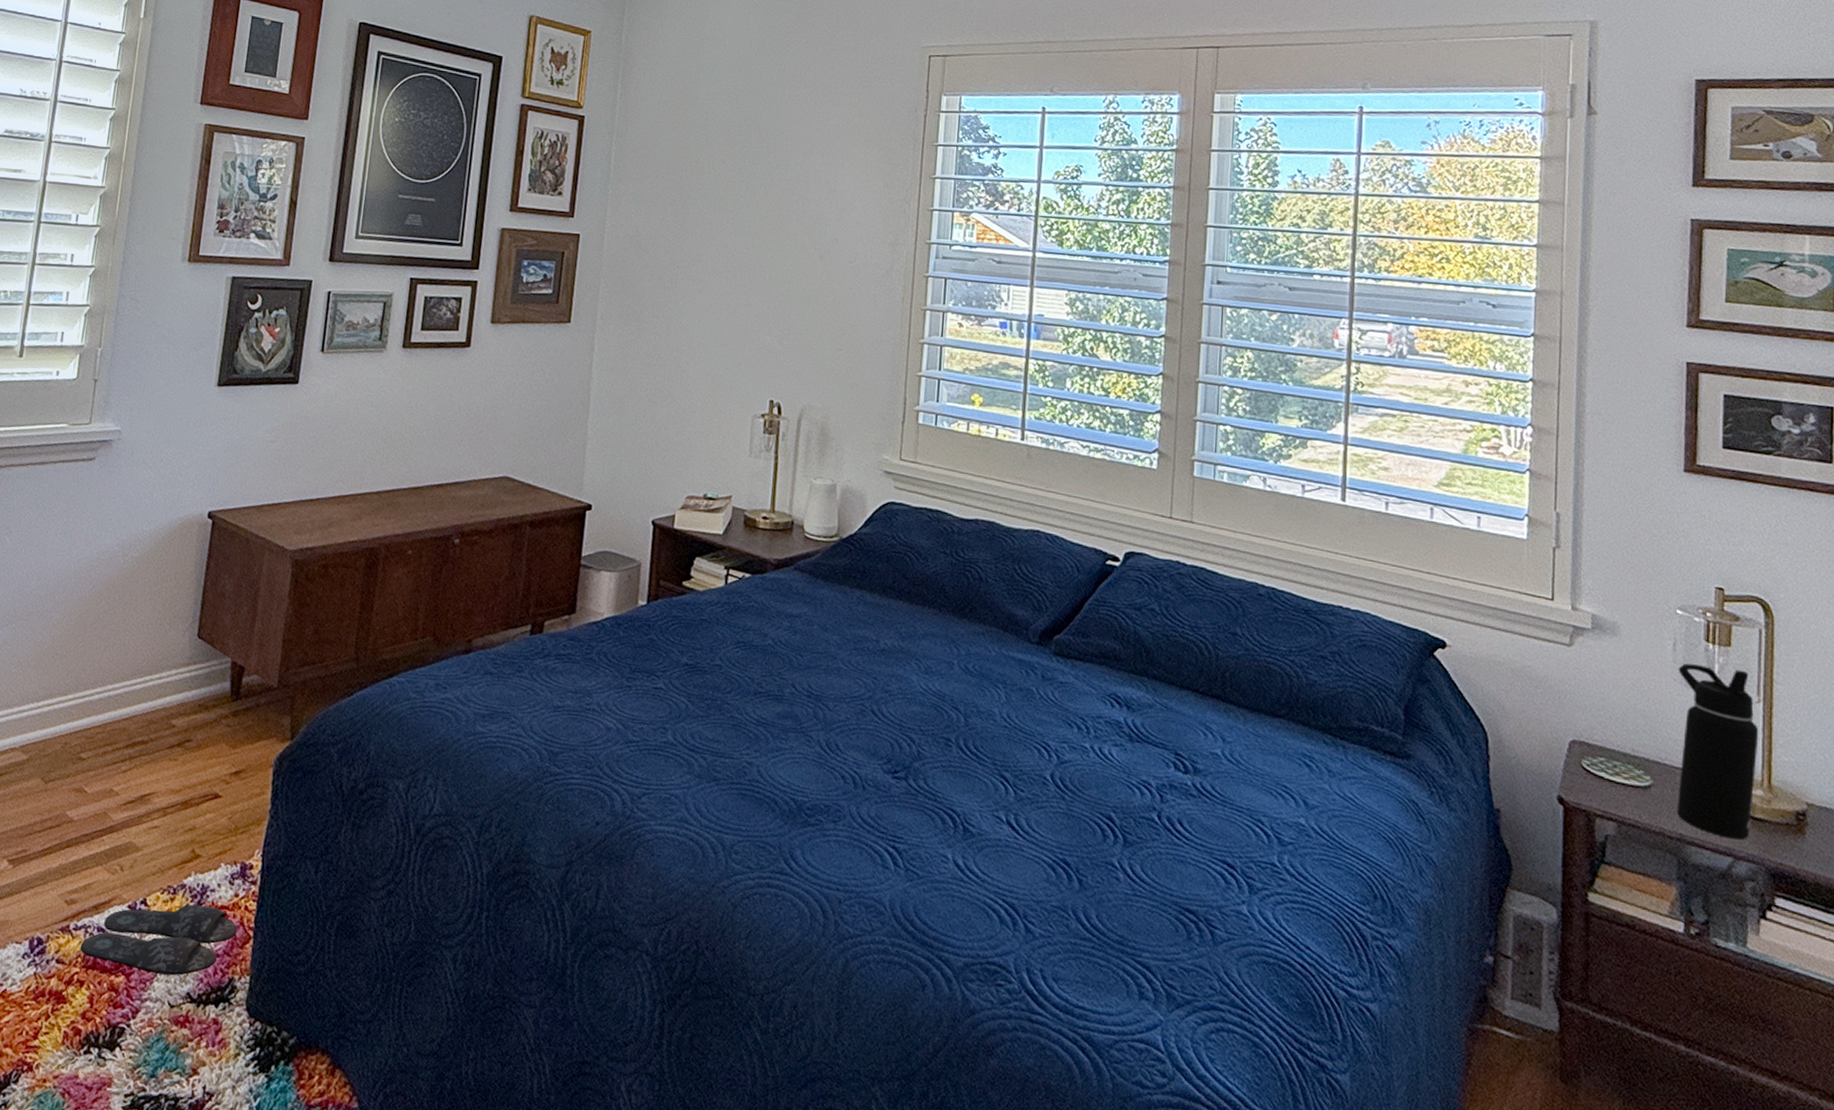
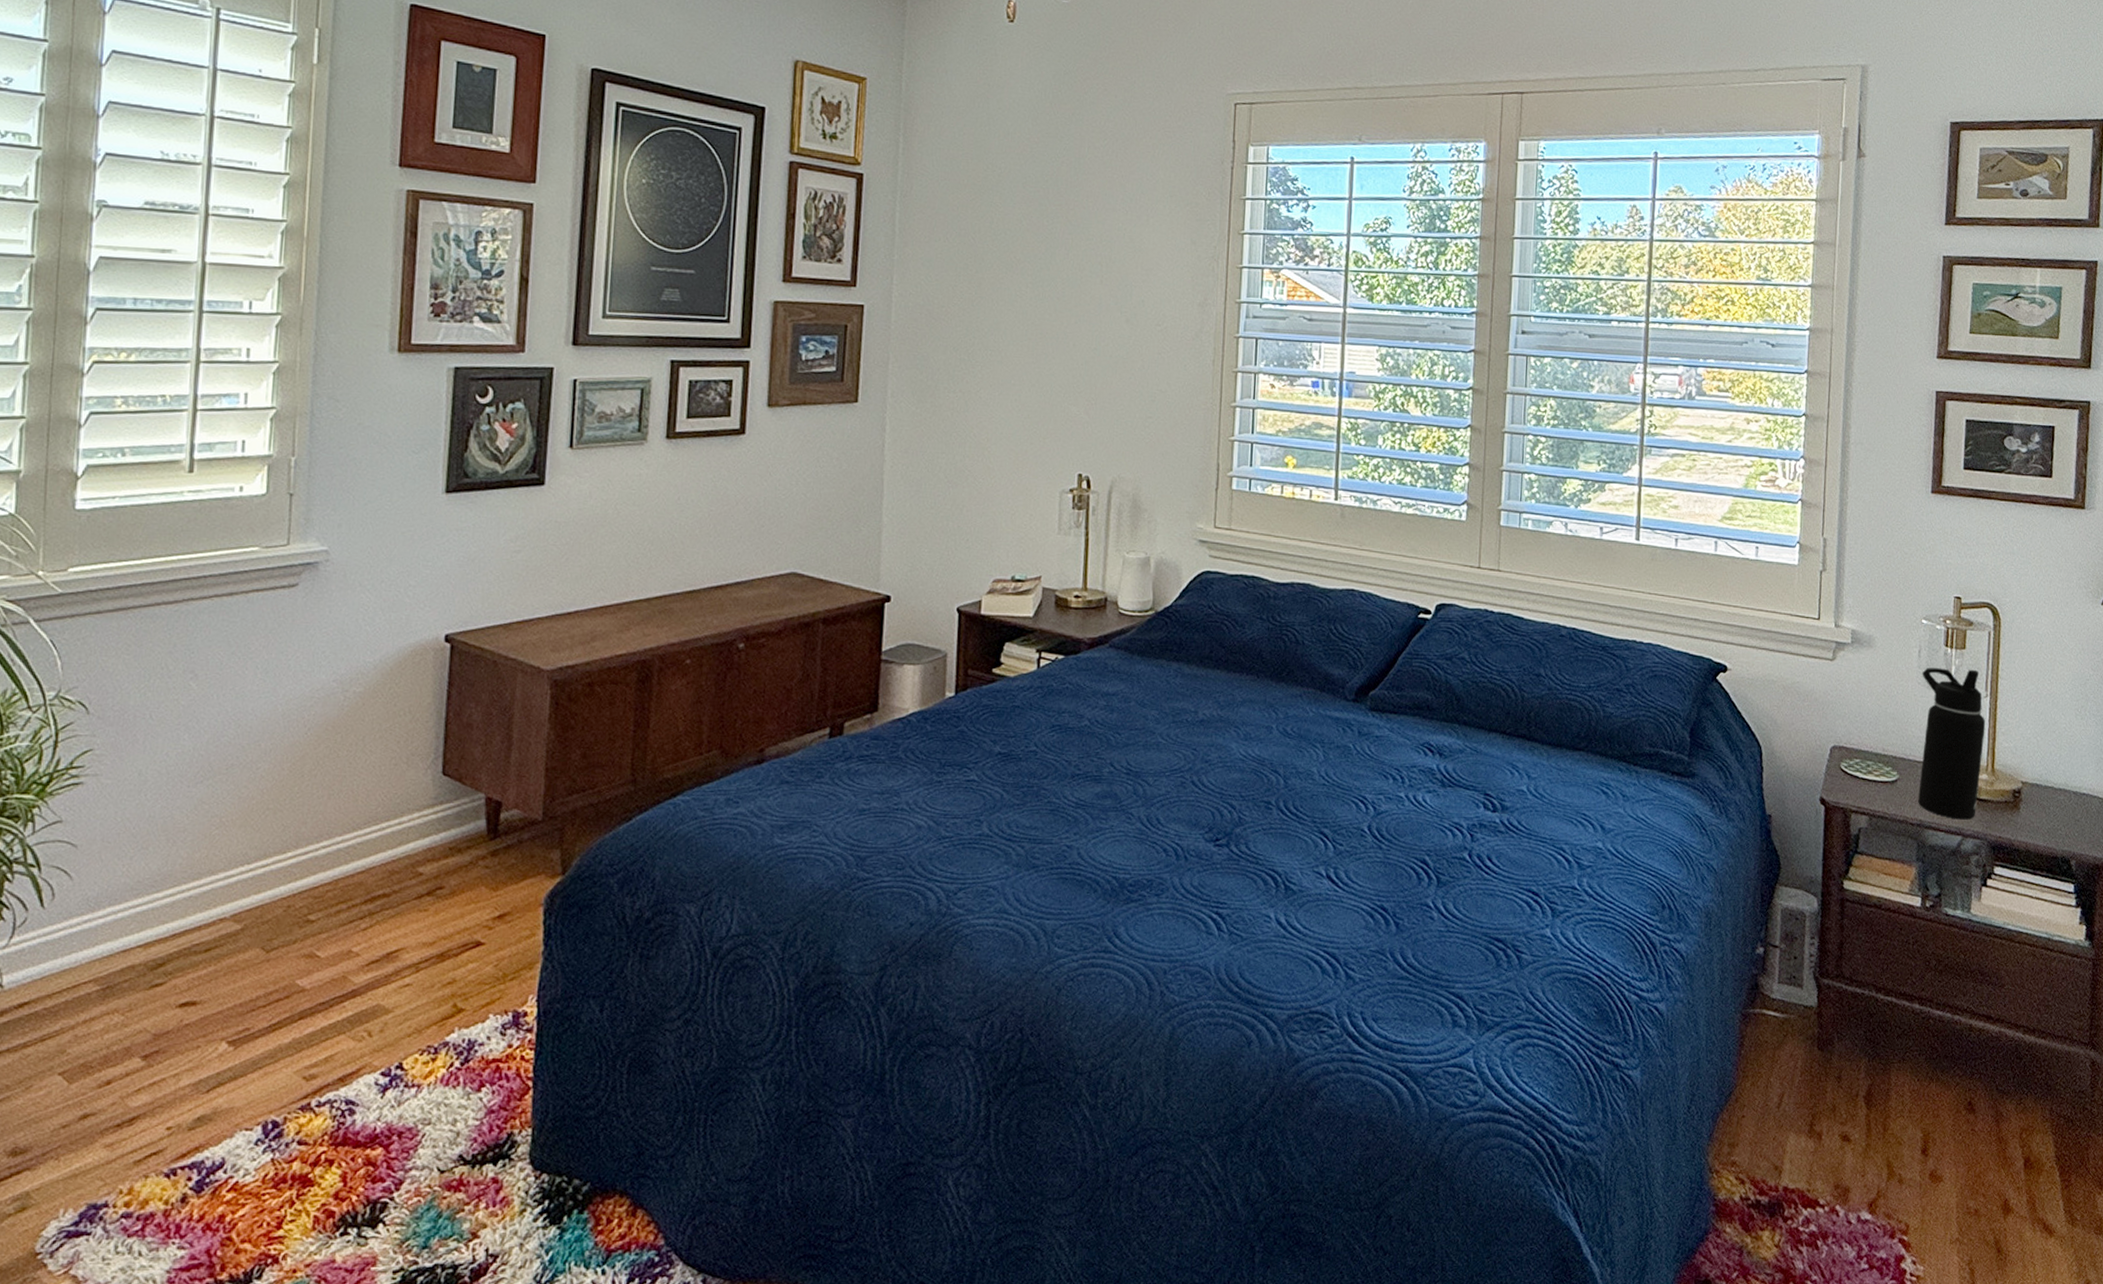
slippers: present [80,904,238,976] -> none [326,1061,514,1140]

